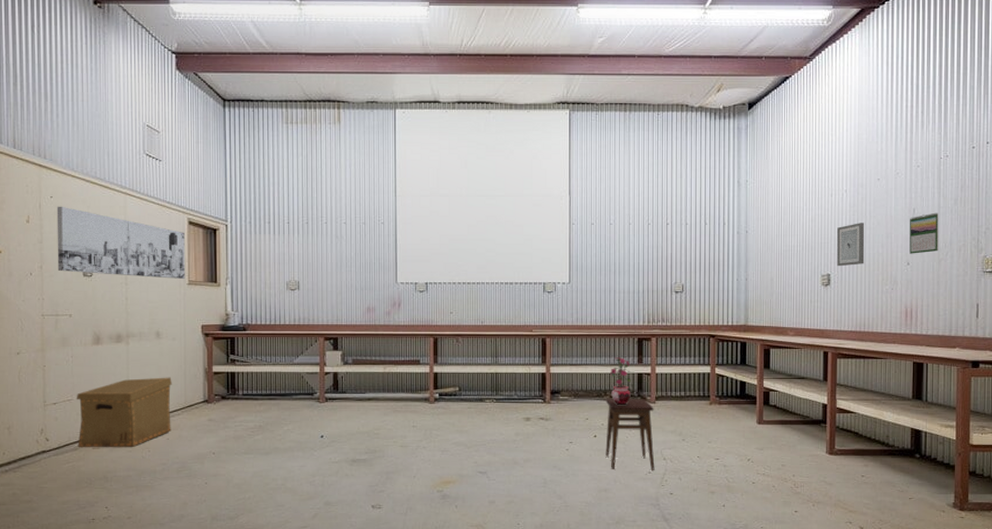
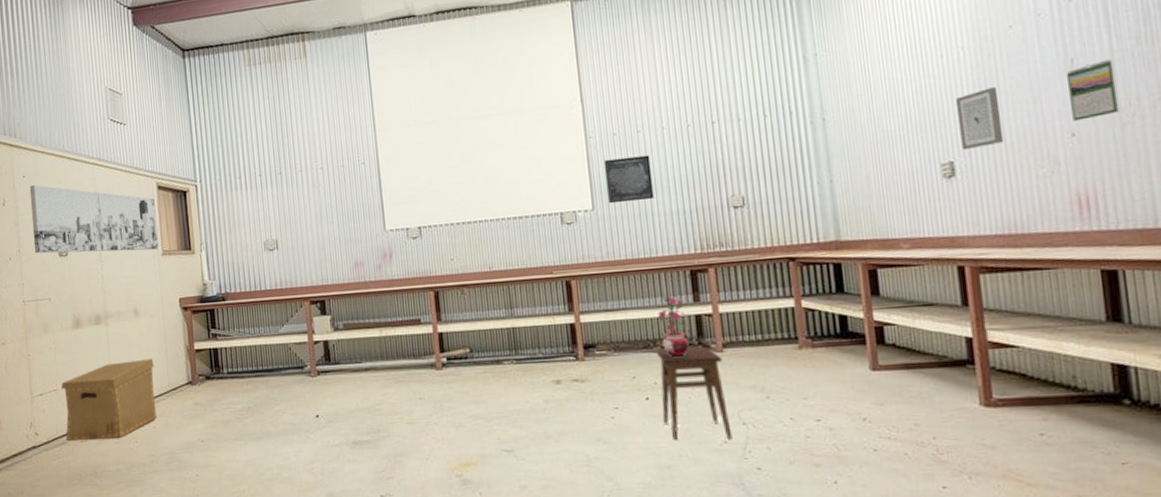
wall art: none [581,244,617,280] -> present [603,155,654,204]

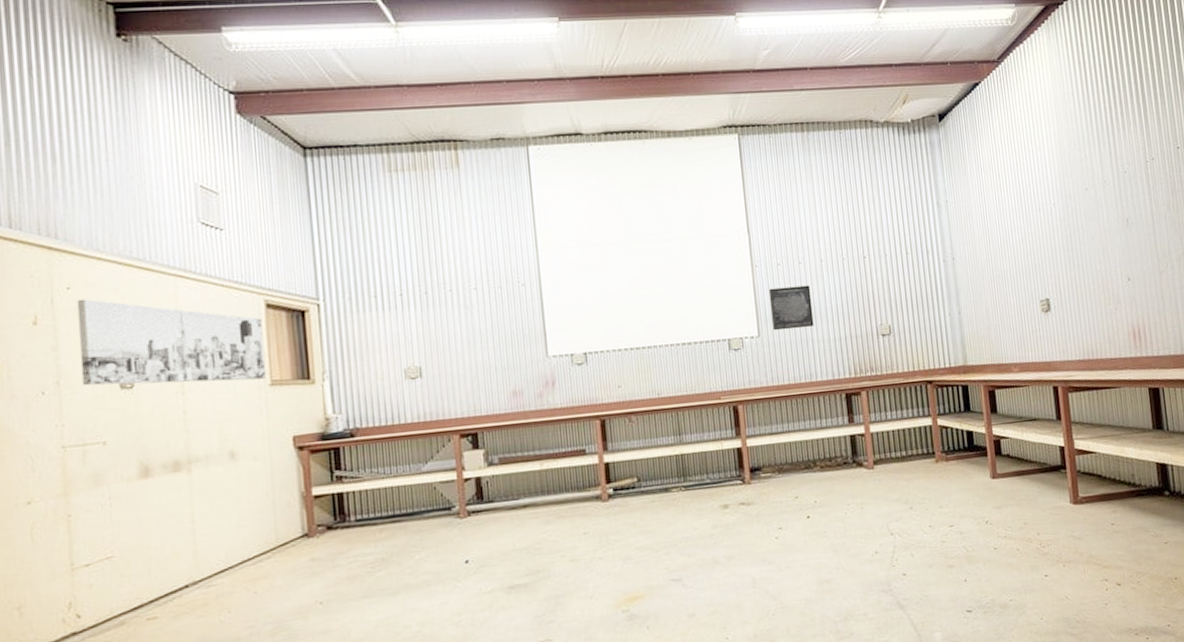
cardboard box: present [61,358,157,441] -> none [118,509,259,621]
stool: present [656,347,733,440] -> none [816,465,882,555]
potted plant: present [658,295,690,358] -> none [817,417,846,477]
wall art: present [956,87,1004,151] -> none [1050,238,1084,290]
calendar: present [1067,59,1119,121] -> none [1124,220,1158,268]

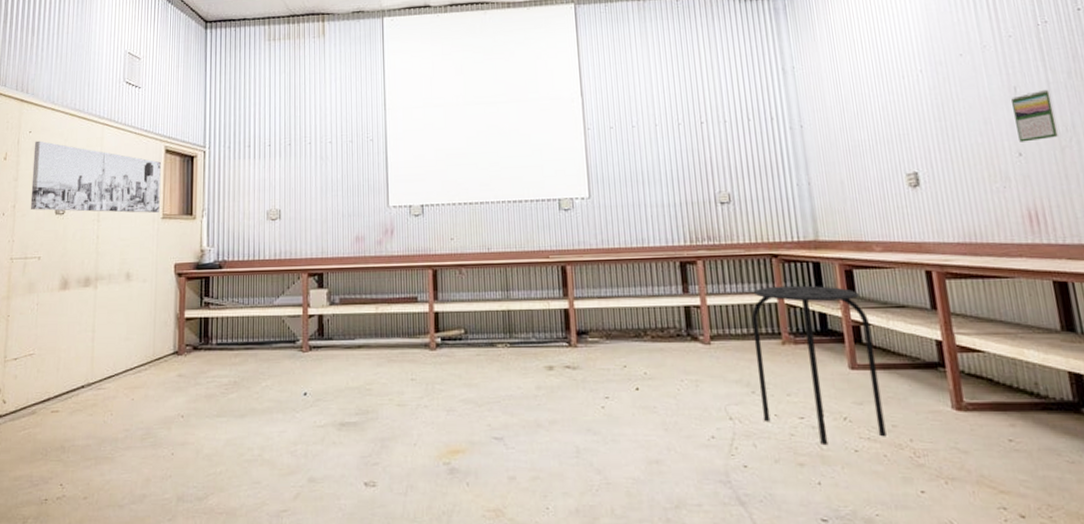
wall art: present [768,285,814,331] -> none [600,149,647,193]
stool: none [909,406,1019,548] -> present [751,285,886,446]
calendar: none [1124,220,1158,268] -> present [1011,89,1058,142]

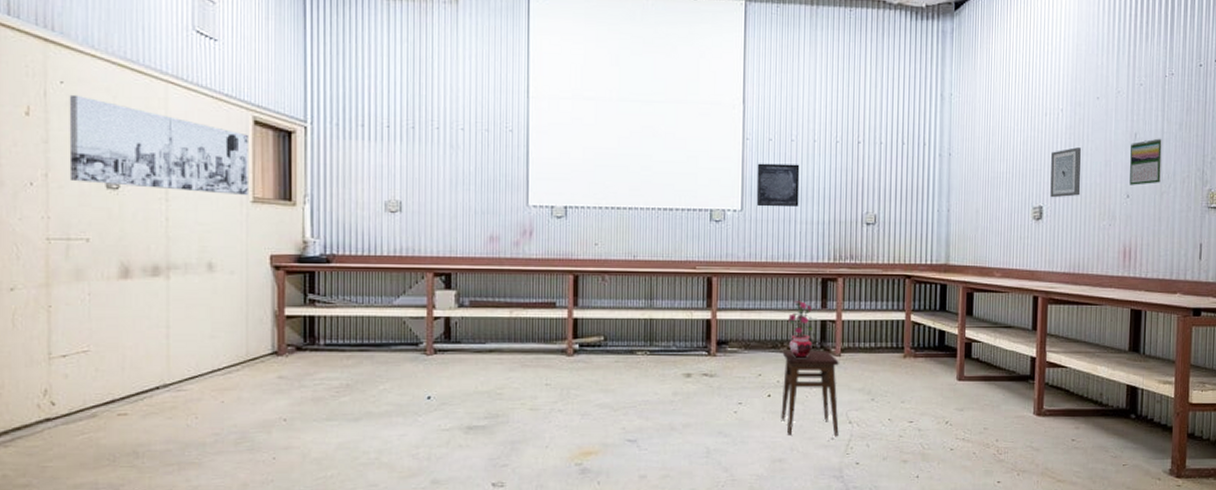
wall art: none [600,149,647,193] -> present [756,163,800,208]
stool: none [646,338,720,434] -> present [781,350,839,436]
potted plant: none [649,285,680,349] -> present [788,300,817,359]
stool: present [751,285,886,446] -> none [878,304,981,445]
wall art: none [917,107,961,163] -> present [1050,147,1082,198]

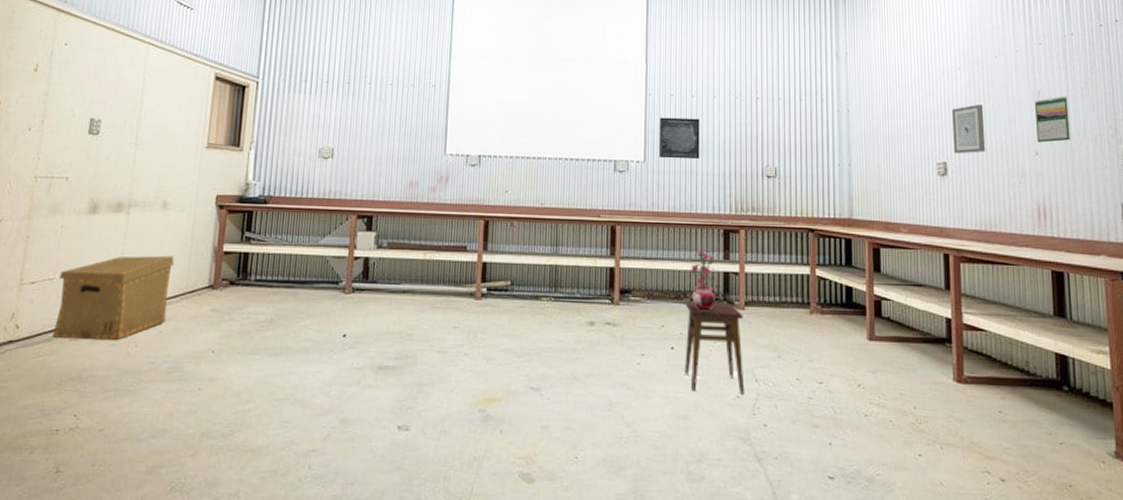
wall art: present [69,94,248,195] -> none [60,54,209,141]
cardboard box: none [94,322,229,414] -> present [52,255,174,341]

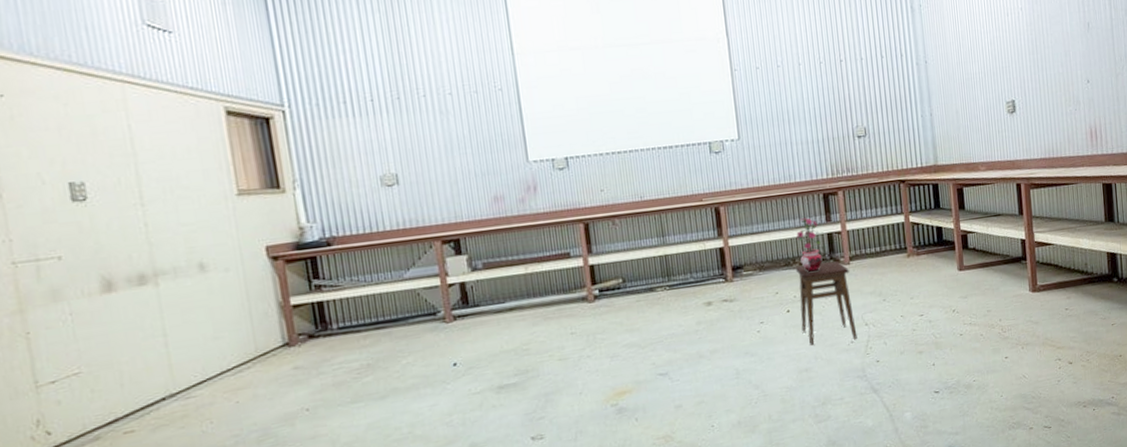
cardboard box: present [52,255,174,341] -> none [86,320,241,435]
wall art: present [658,117,700,160] -> none [748,88,793,134]
wall art: present [952,104,986,154] -> none [1017,42,1047,92]
calendar: present [1035,96,1071,143] -> none [1085,25,1115,71]

